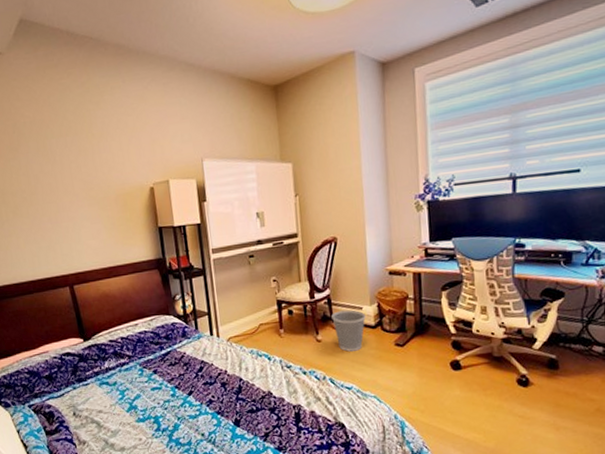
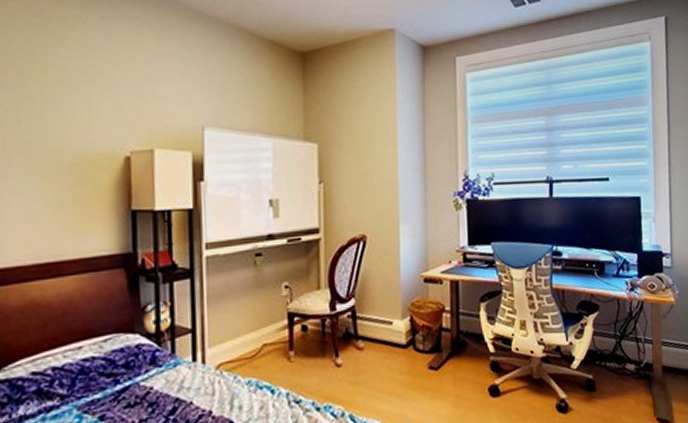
wastebasket: present [331,309,366,352] -> none [355,324,396,379]

